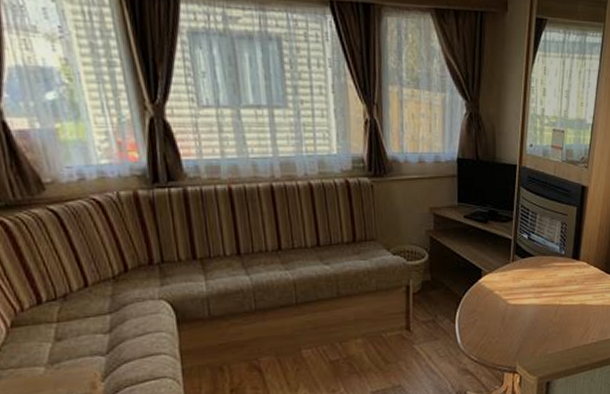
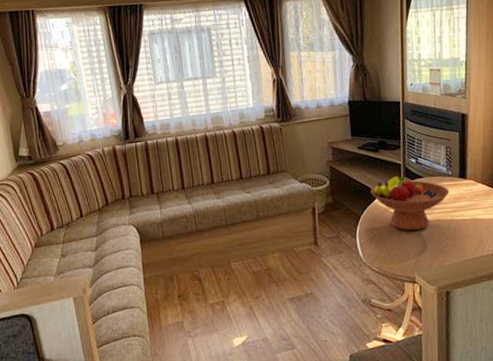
fruit bowl: none [474,252,561,316] -> present [370,176,450,231]

